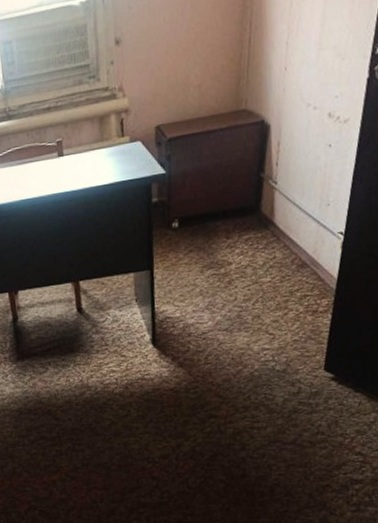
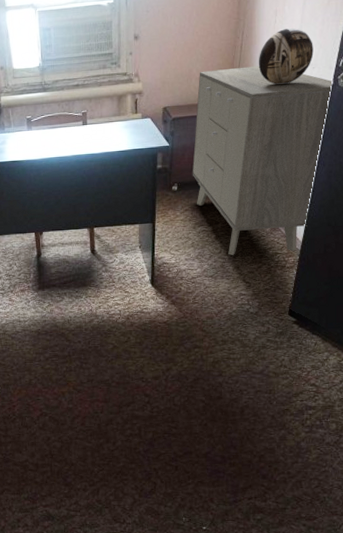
sideboard: none [195,63,369,302] -> present [192,66,334,255]
decorative bowl: none [271,10,342,86] -> present [258,27,314,85]

